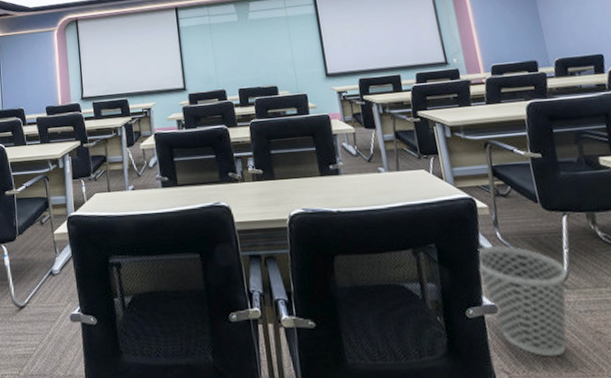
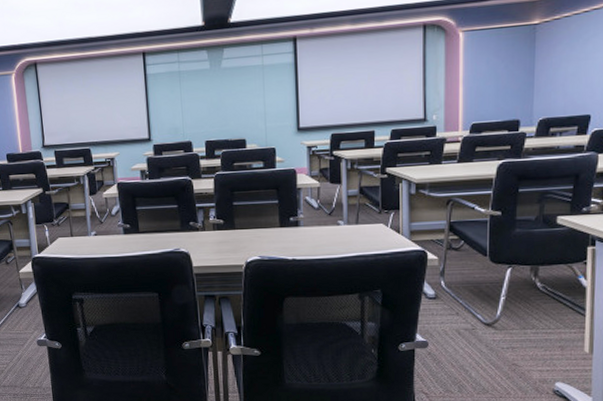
wastebasket: present [477,246,568,357] -> none [417,293,499,383]

